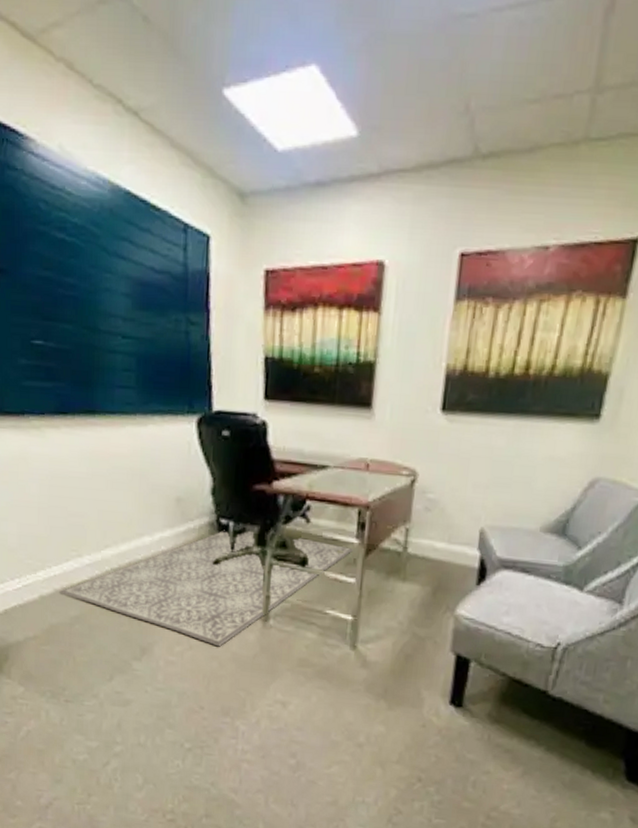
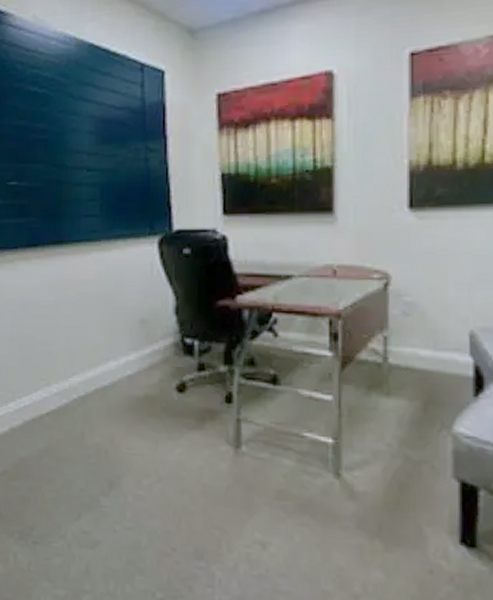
rug: present [59,530,353,647] -> none [29,349,327,479]

